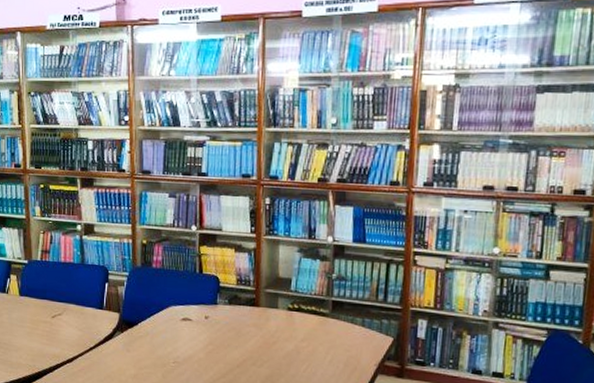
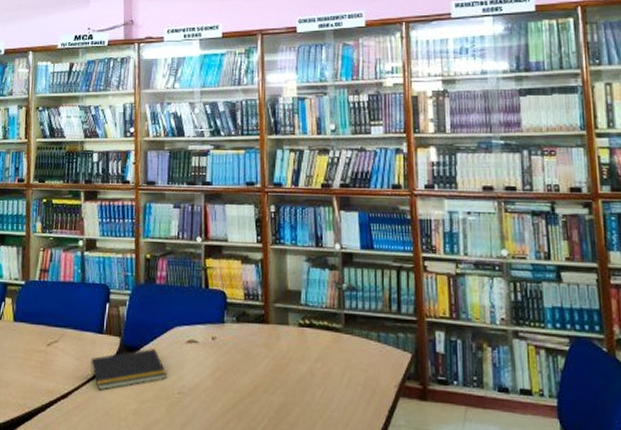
notepad: none [92,324,164,358] -> present [90,349,168,391]

